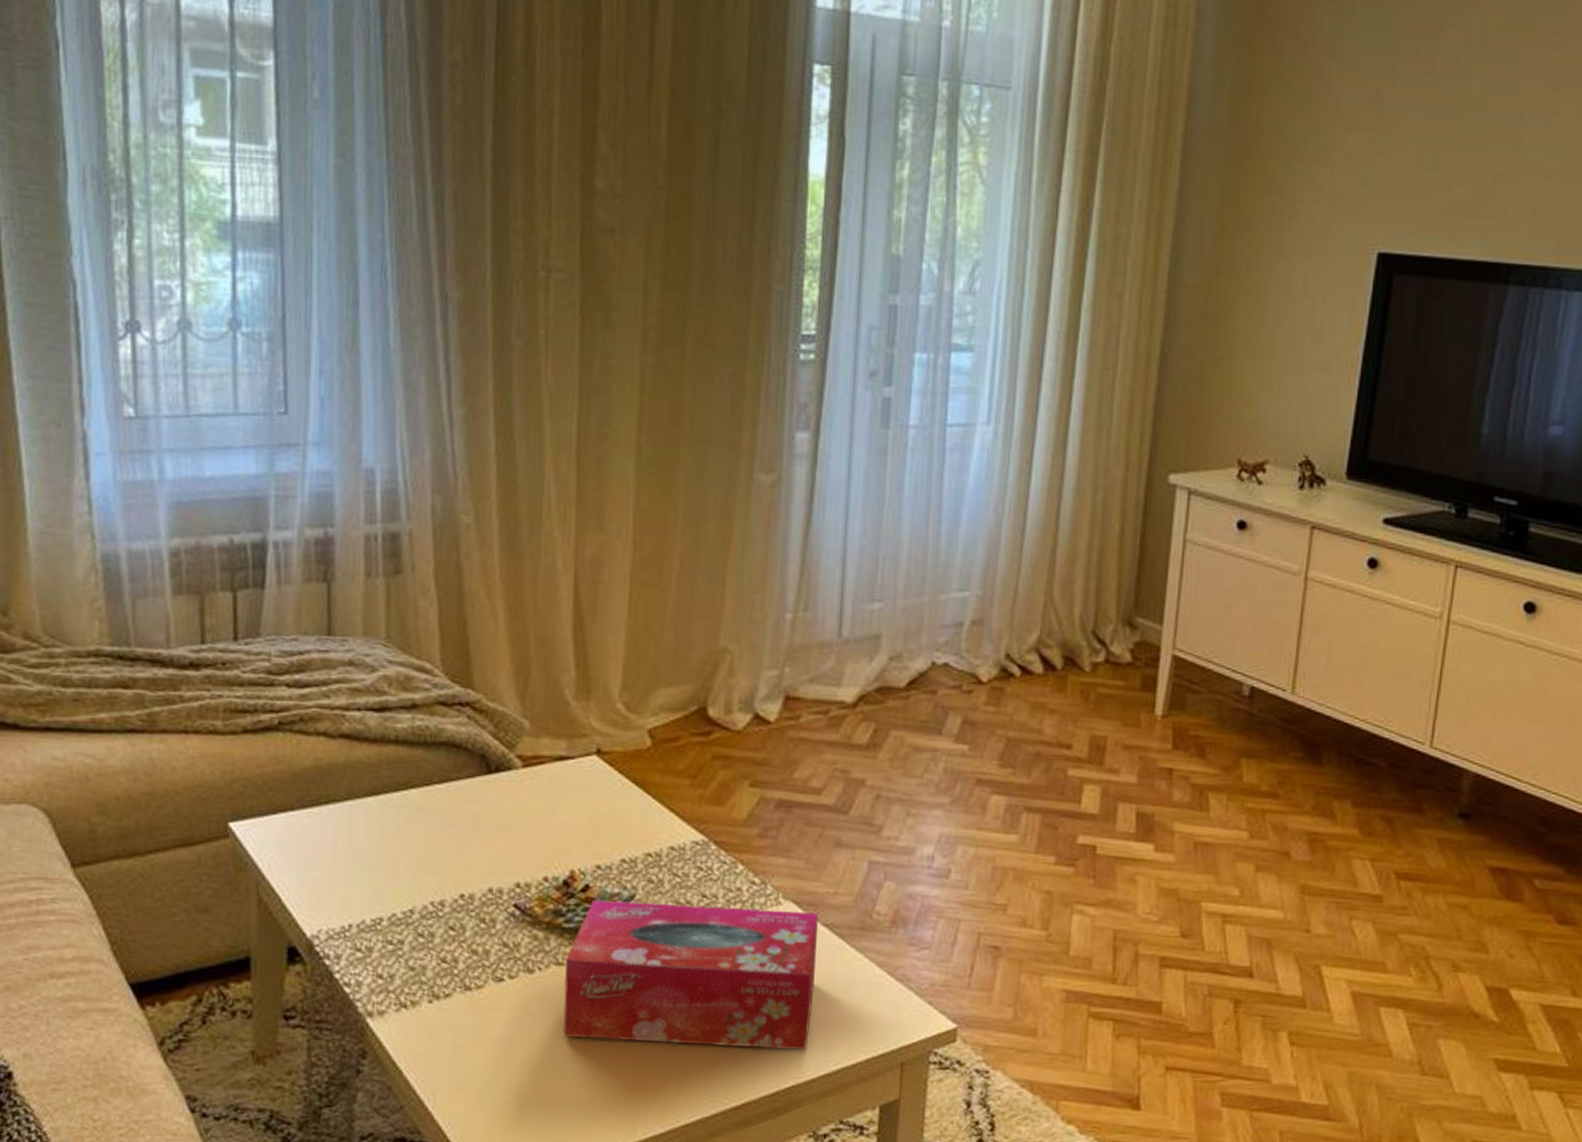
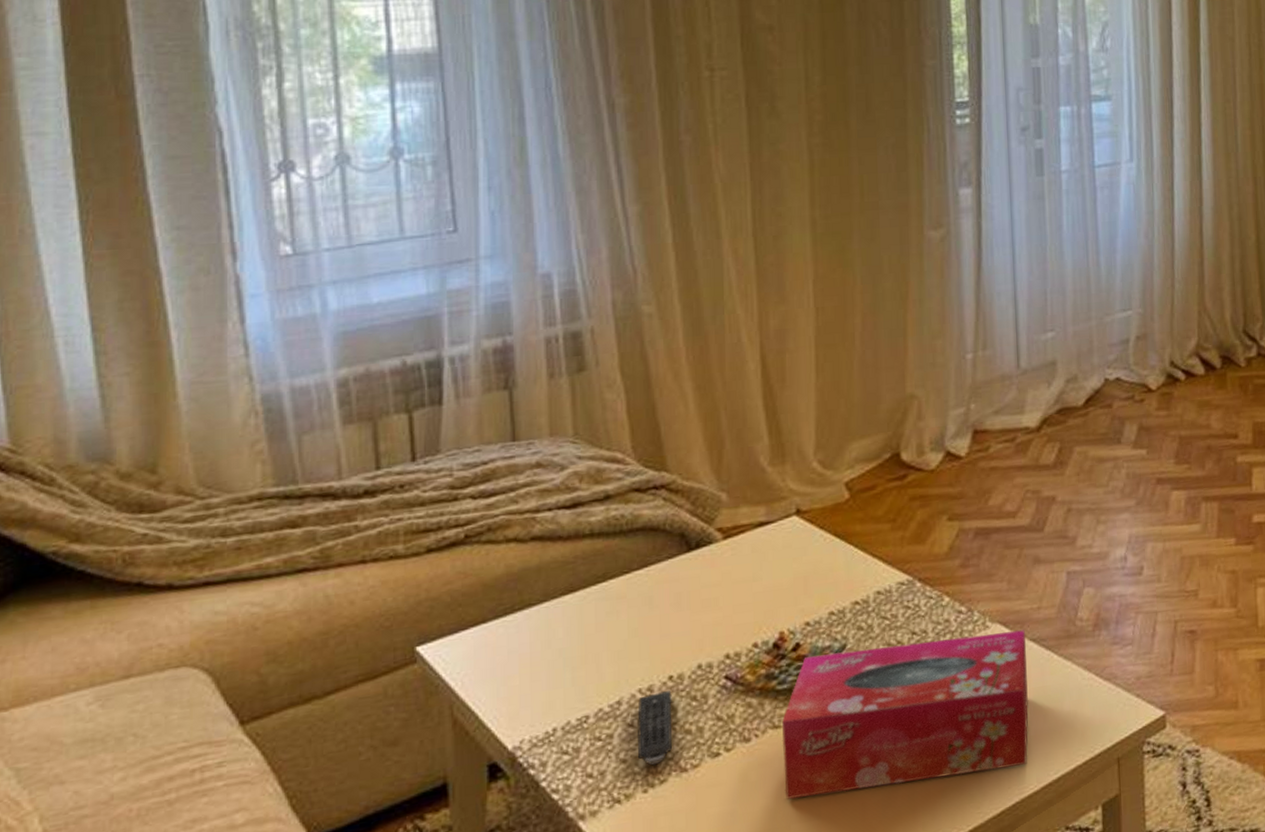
remote control: none [426,908,462,978] -> present [637,691,672,766]

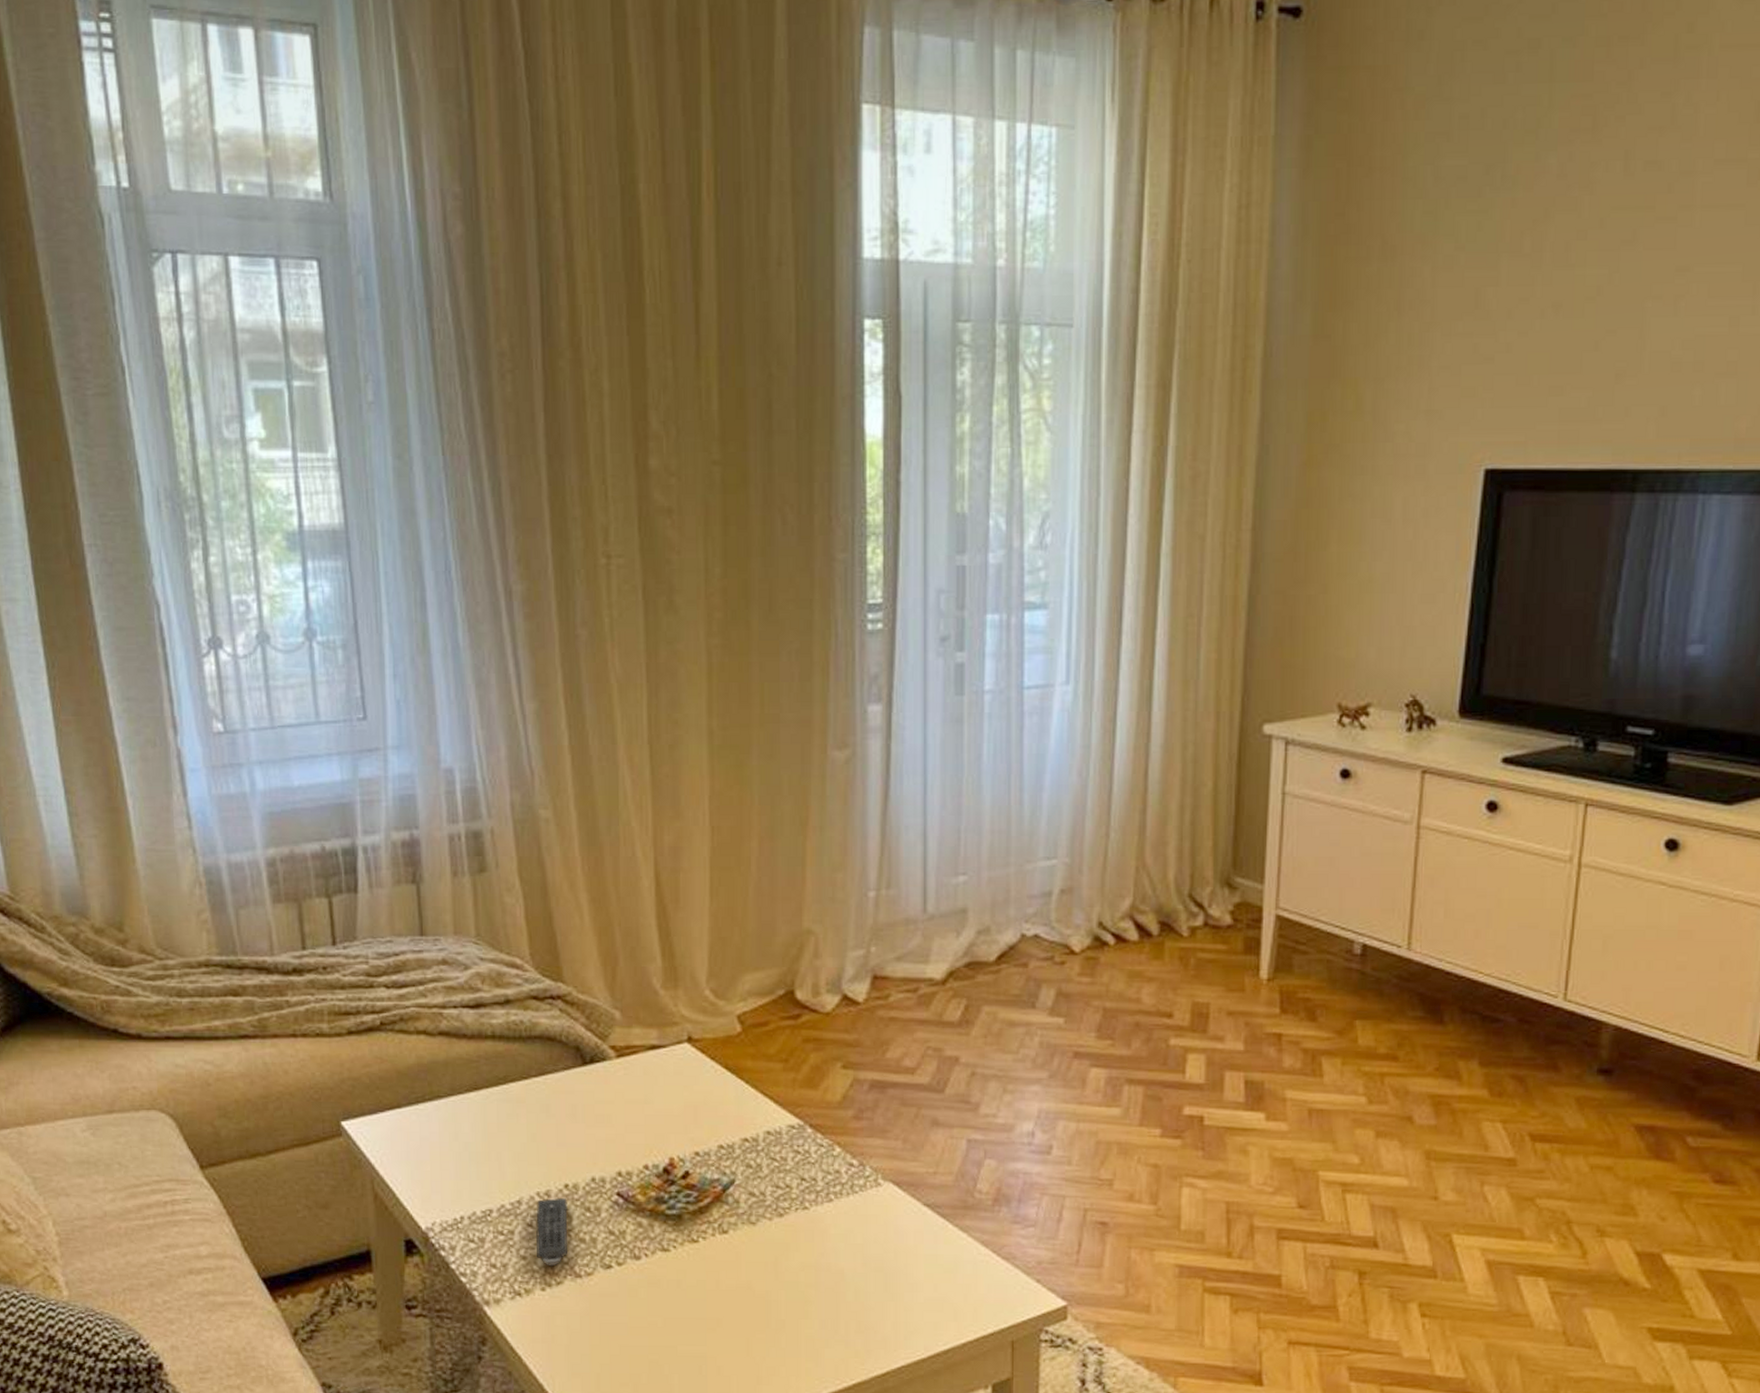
tissue box: present [782,629,1029,800] -> none [670,1185,920,1331]

